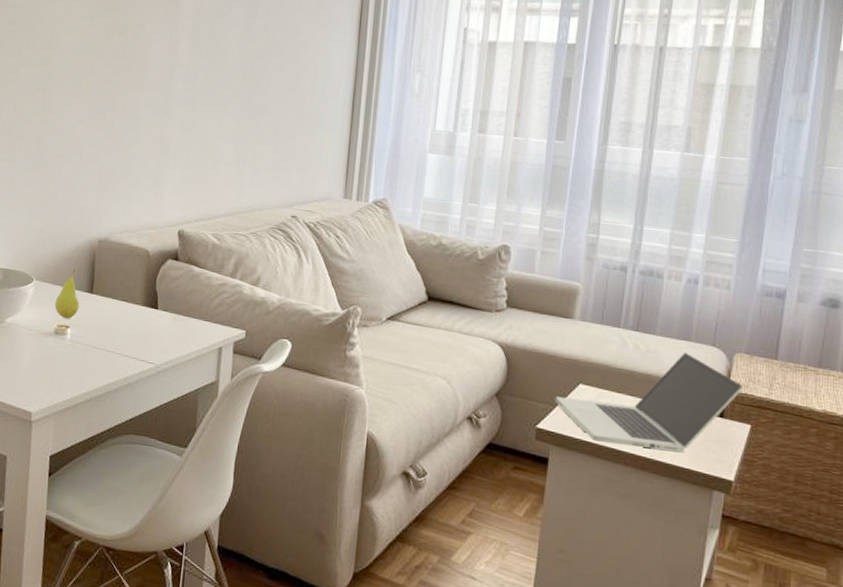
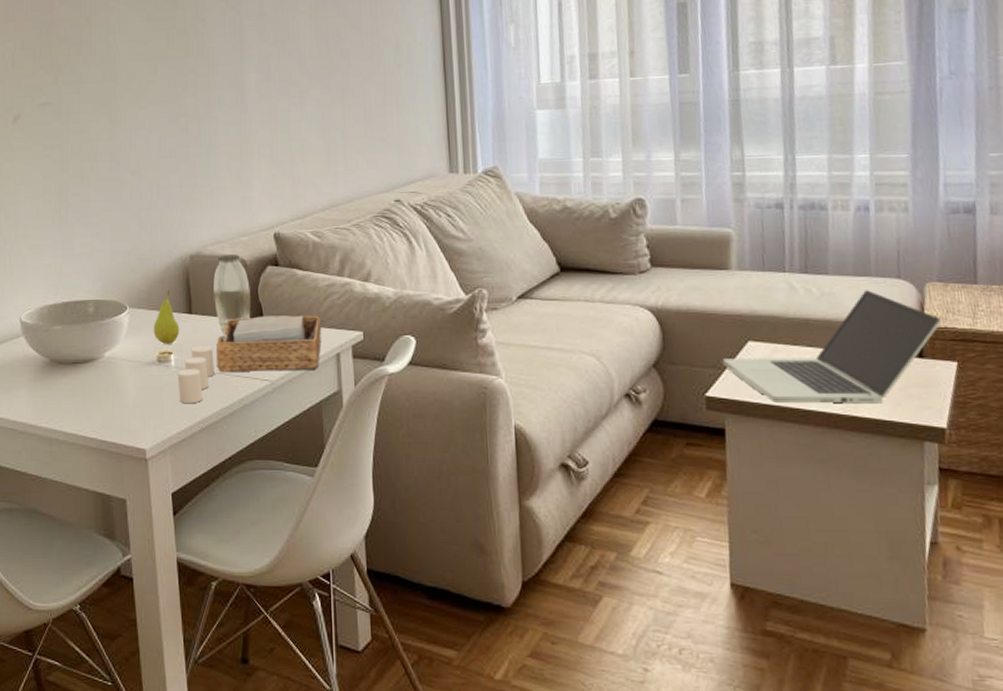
candle: none [70,323,107,376] -> present [177,345,215,404]
napkin holder: none [108,303,210,359] -> present [216,315,322,372]
vase: none [114,243,150,320] -> present [213,254,251,338]

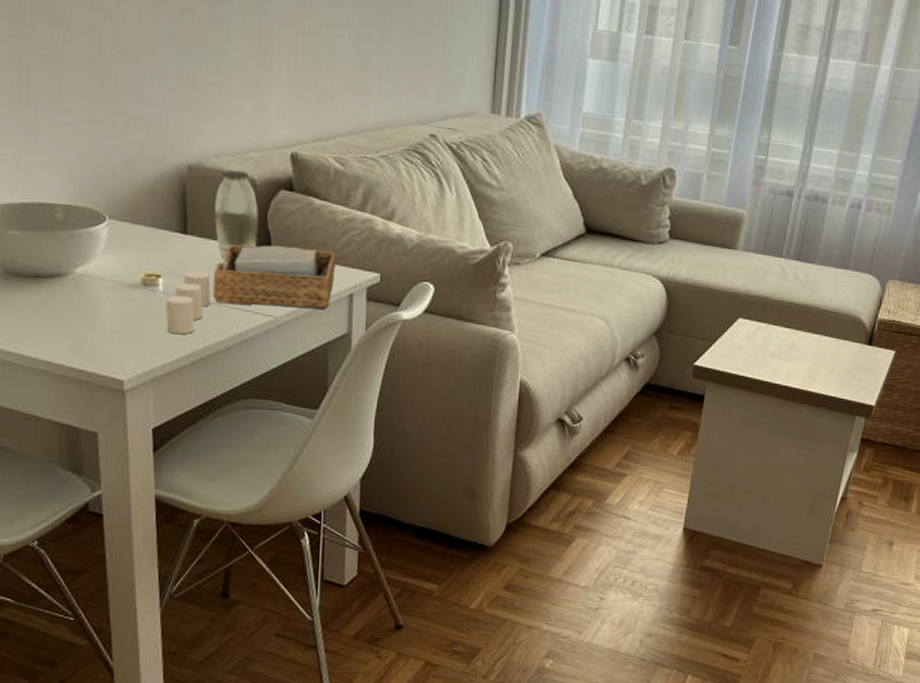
fruit: present [153,290,180,344] -> none [138,204,171,266]
laptop: present [722,290,942,404] -> none [713,281,893,382]

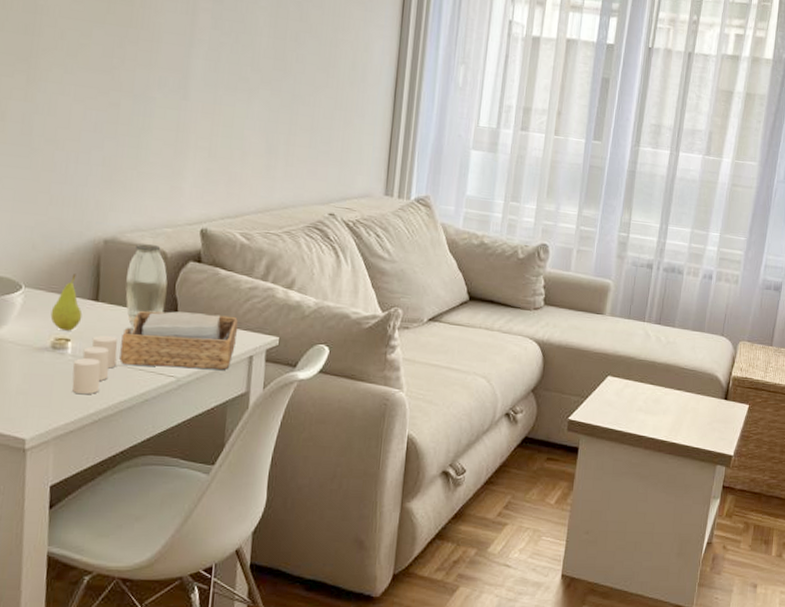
fruit: none [138,204,171,266] -> present [50,274,83,331]

